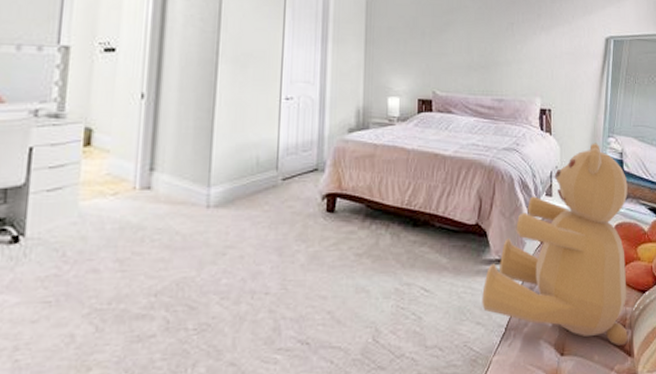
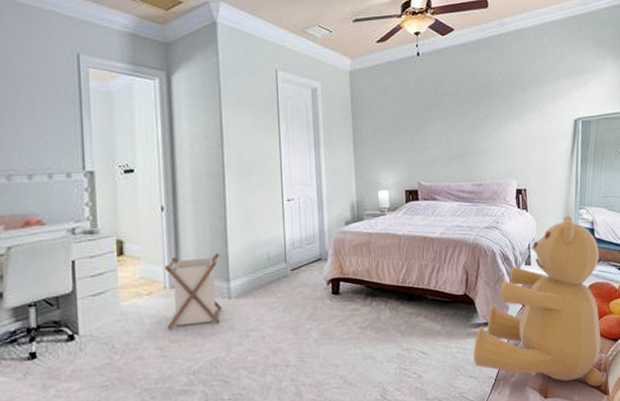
laundry basket: none [131,152,201,240] -> present [164,253,222,330]

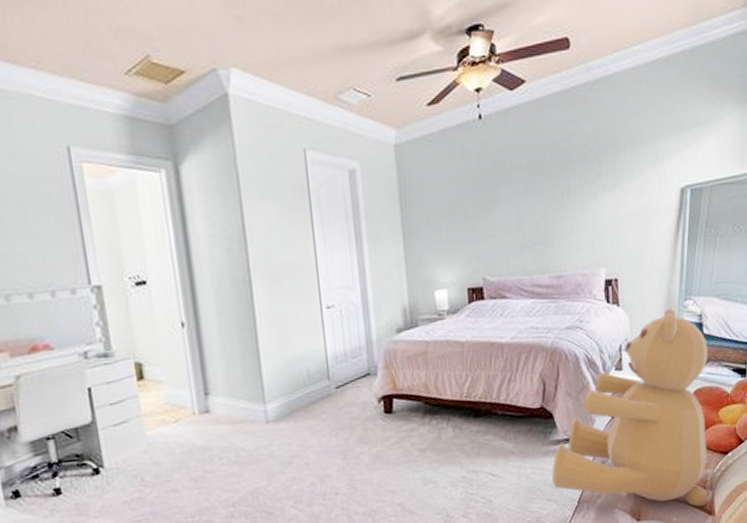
laundry basket: present [164,253,222,330] -> none [190,372,259,460]

